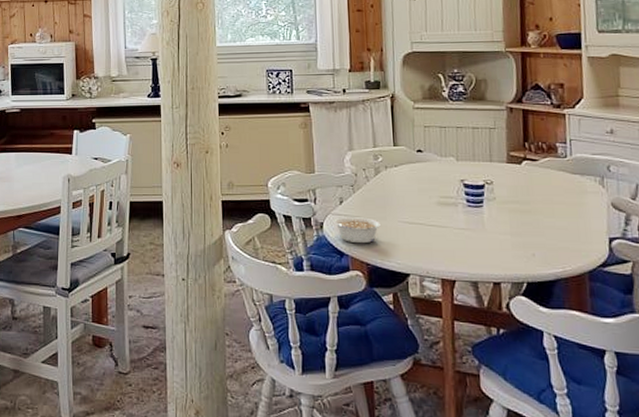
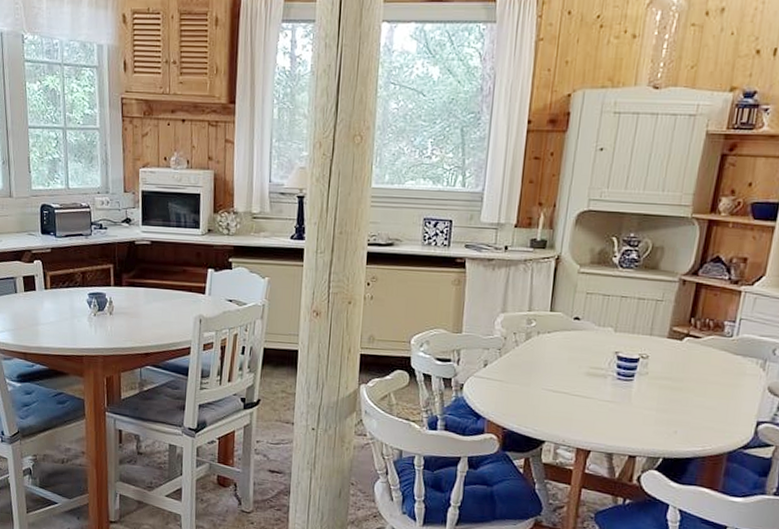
legume: present [334,217,381,244] -> none [475,380,523,409]

